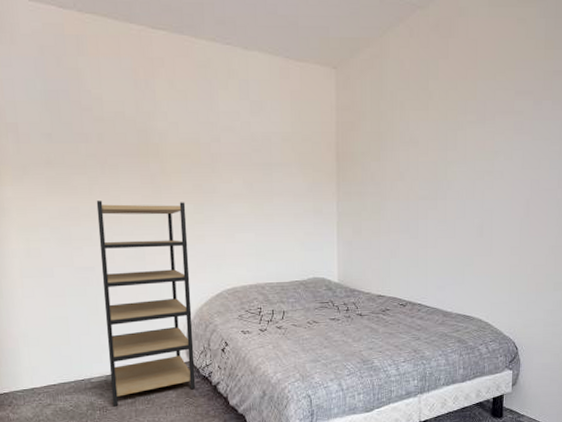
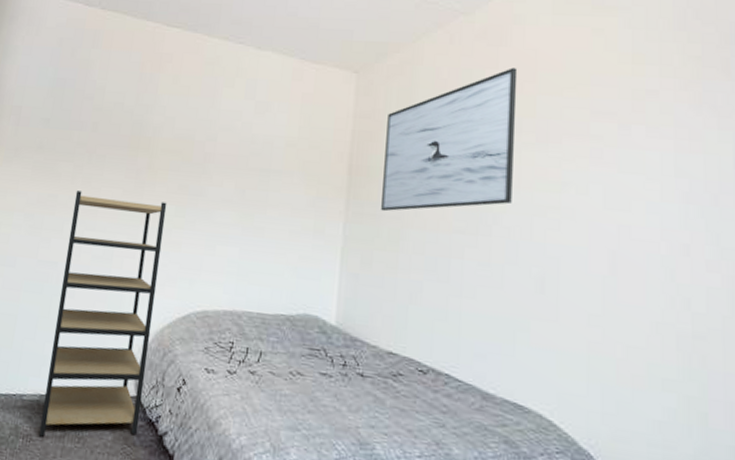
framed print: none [364,57,463,189] -> present [381,67,518,212]

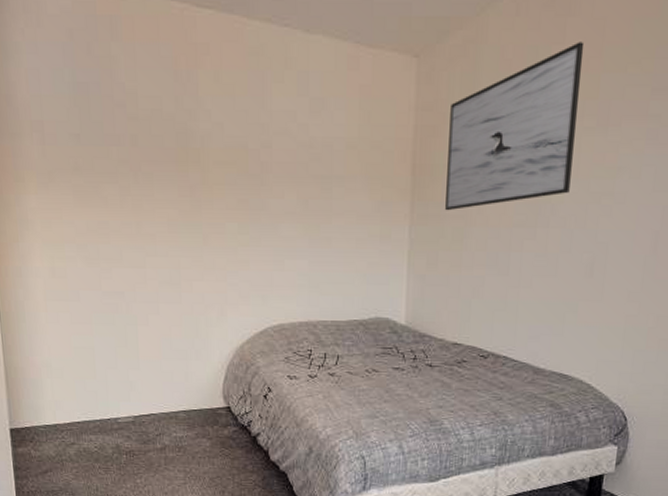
shelving unit: present [38,190,167,437] -> none [128,215,233,451]

